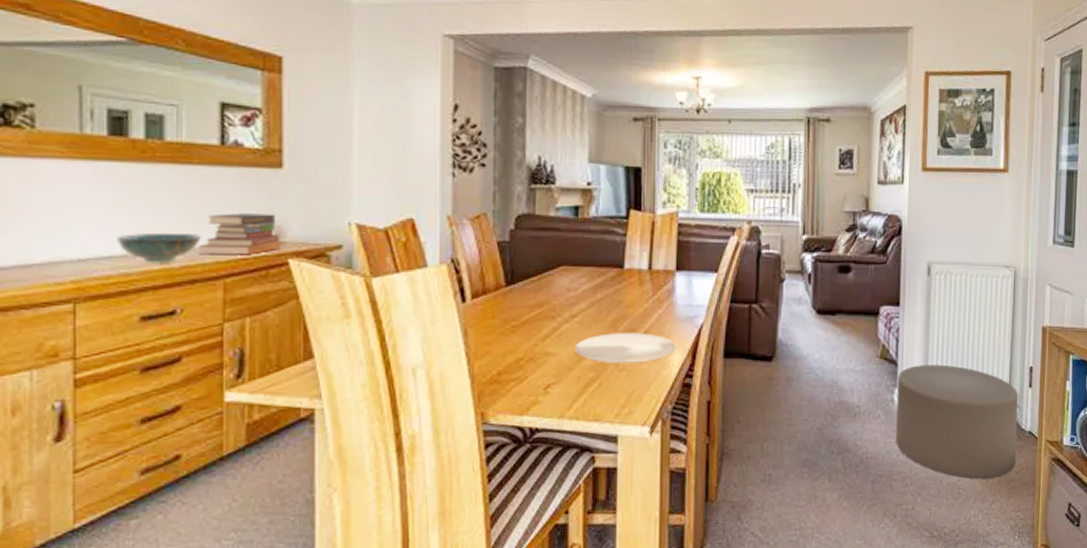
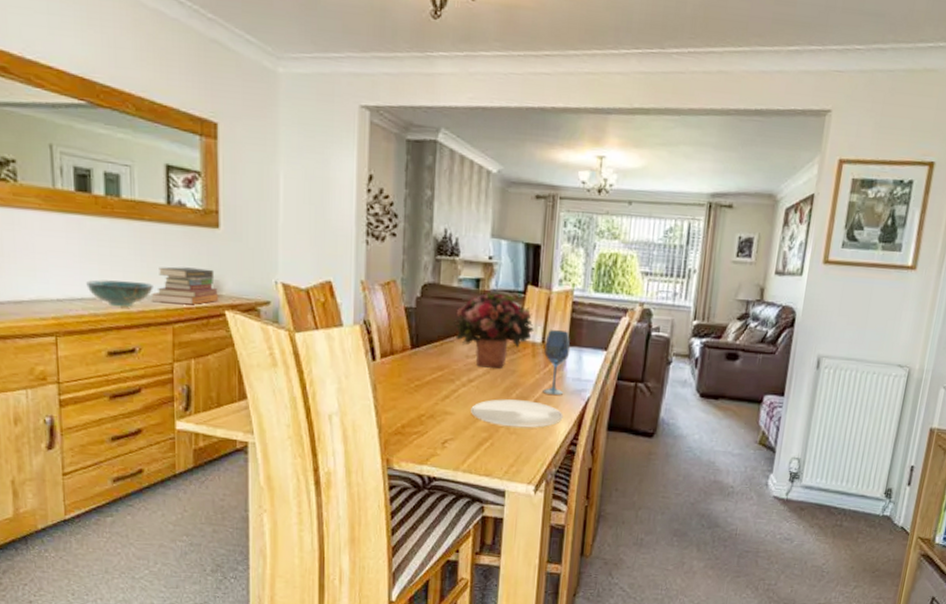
bouquet: none [549,220,639,302] -> present [451,292,534,369]
wineglass: none [652,255,679,325] -> present [543,330,571,396]
pouf: present [896,364,1018,479] -> none [765,454,895,566]

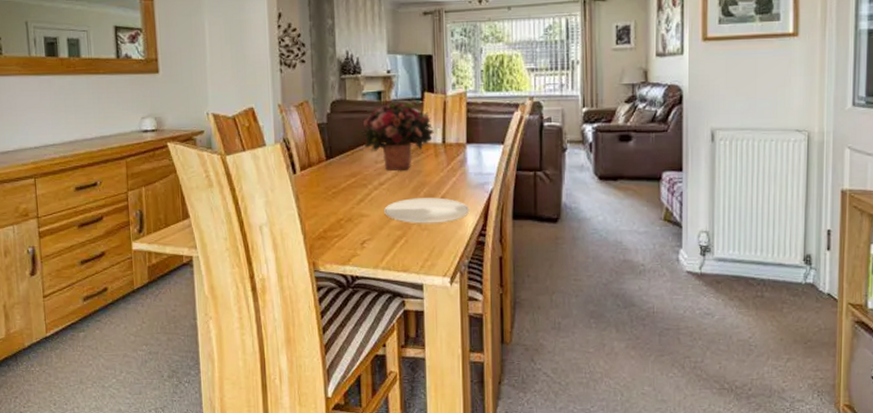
decorative bowl: present [86,280,153,308] -> none [57,126,109,149]
books: present [152,266,218,305] -> none [108,108,161,142]
wineglass: present [543,330,571,396] -> none [445,130,470,191]

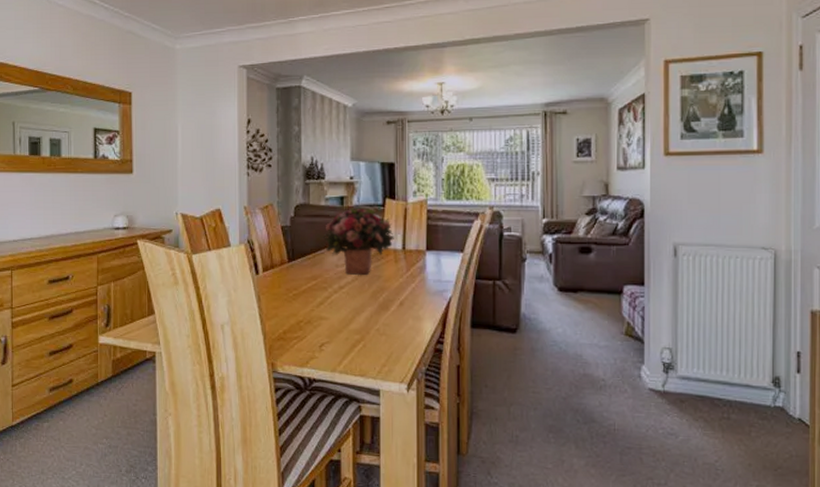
plate: present [384,197,470,225] -> none [343,303,428,330]

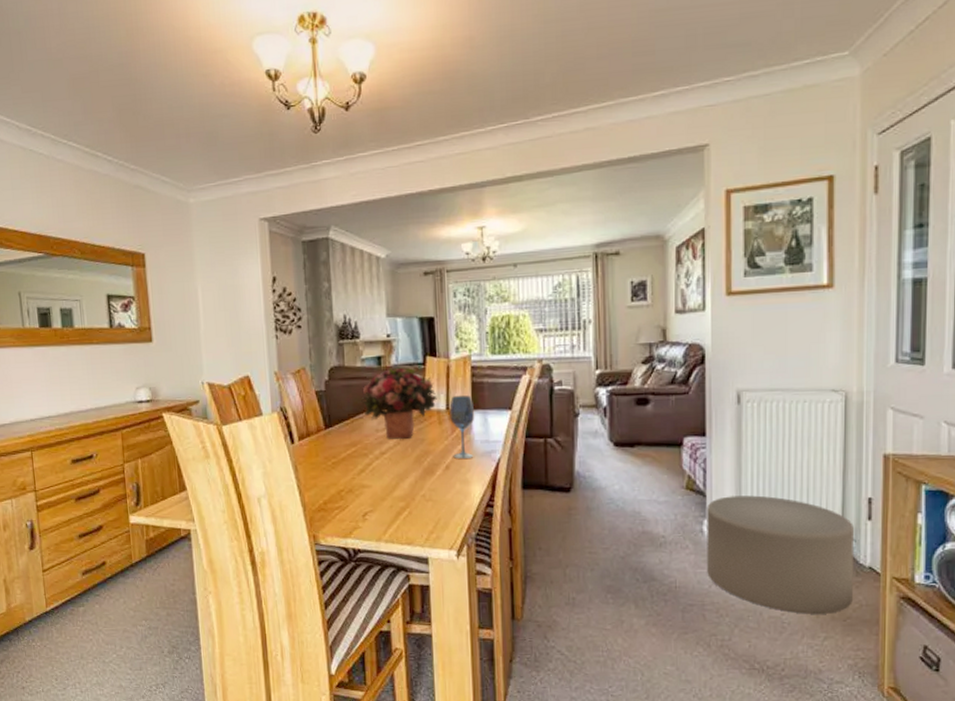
wineglass: none [405,237,429,297] -> present [449,396,475,460]
pouf: none [645,344,783,463] -> present [707,495,854,614]

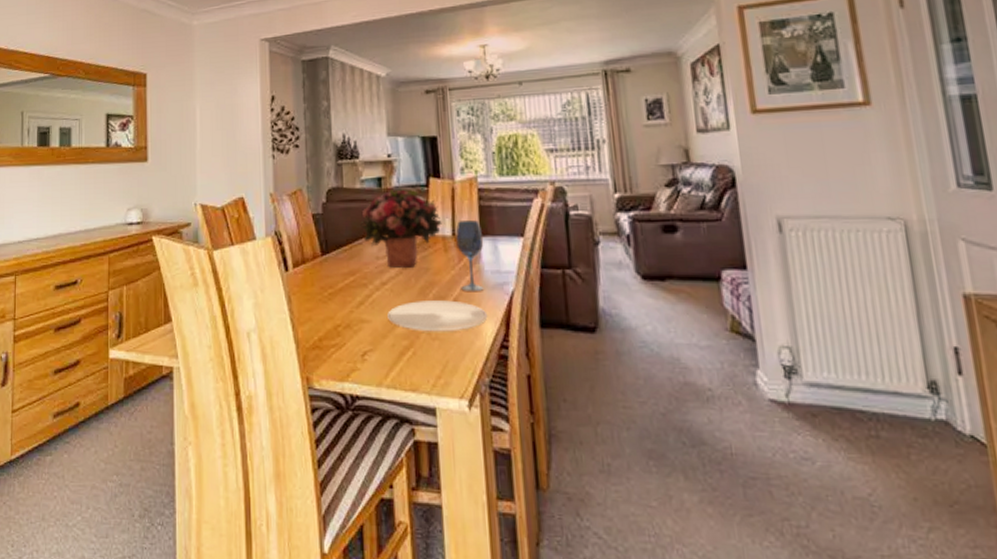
plate: none [386,467,476,496] -> present [387,300,488,333]
pouf: present [707,495,854,614] -> none [758,341,957,496]

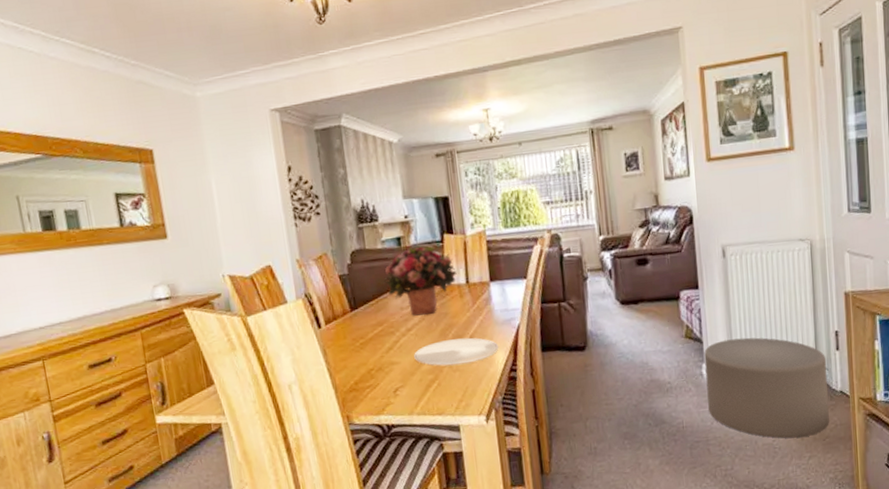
wineglass: present [455,220,484,293] -> none [469,268,495,330]
pouf: none [758,341,957,496] -> present [704,337,829,439]

